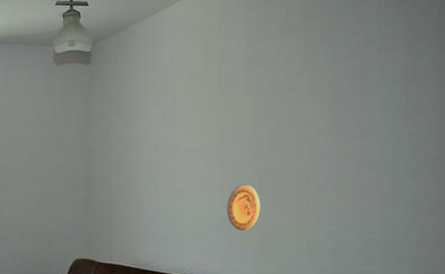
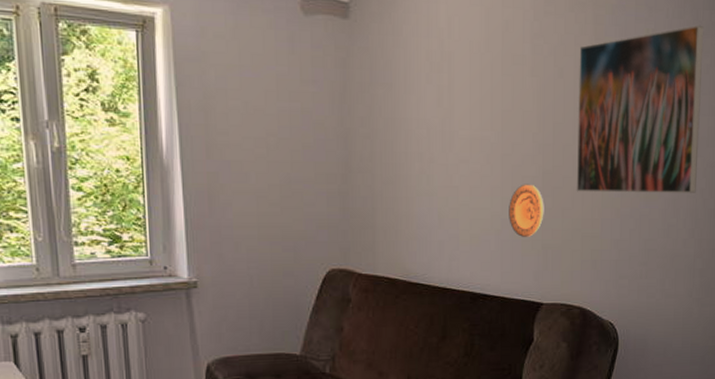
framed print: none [291,31,420,190] -> present [576,25,704,193]

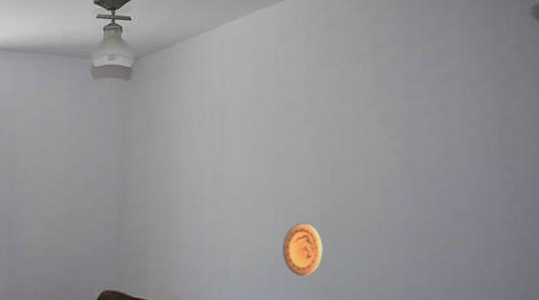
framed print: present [576,25,704,193] -> none [358,67,516,242]

